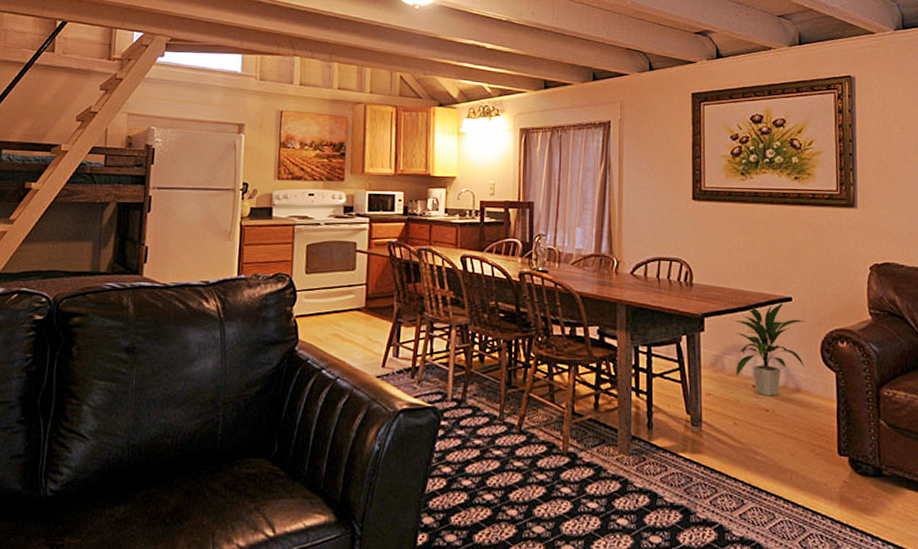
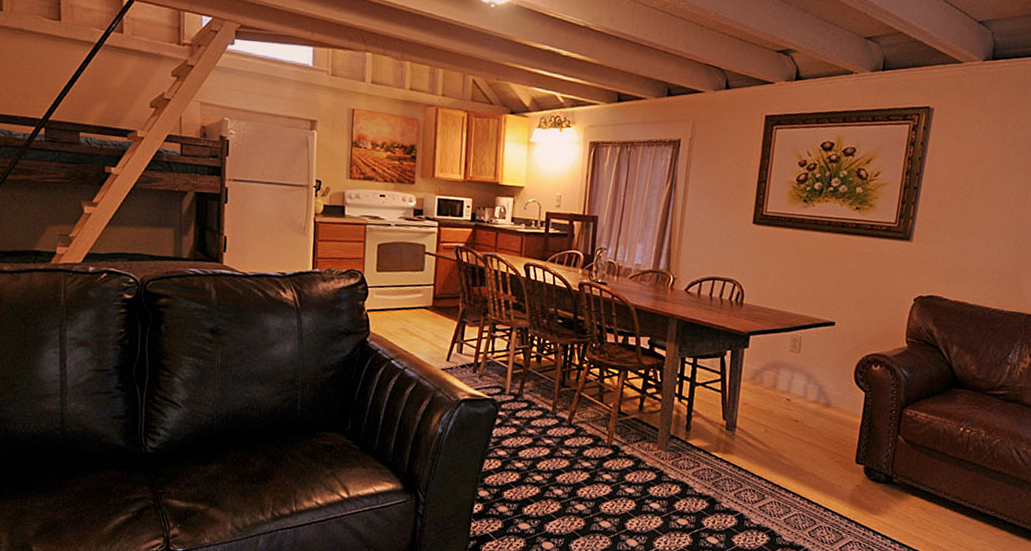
indoor plant: present [733,301,806,397] -> none [772,325,845,410]

